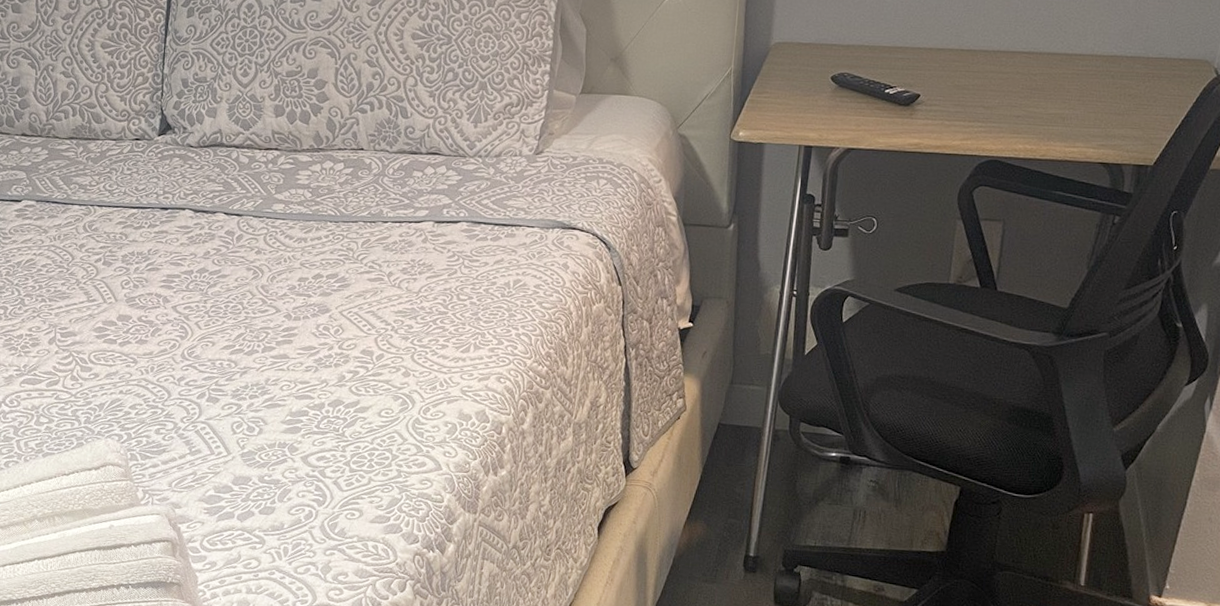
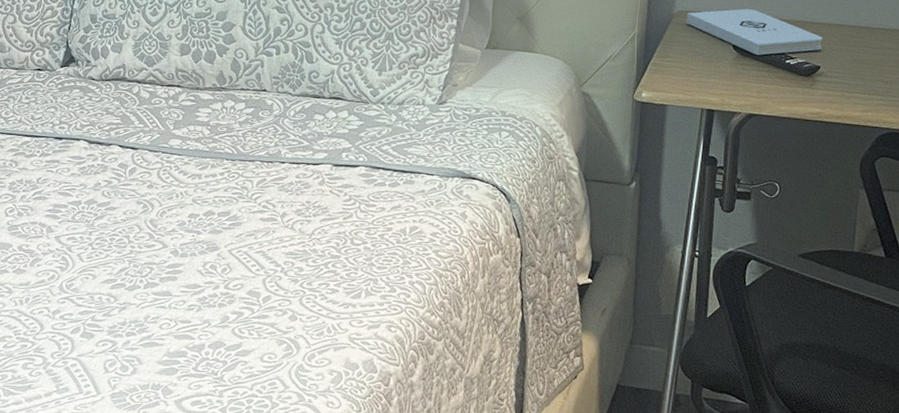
notepad: none [783,37,924,86] -> present [685,8,823,55]

